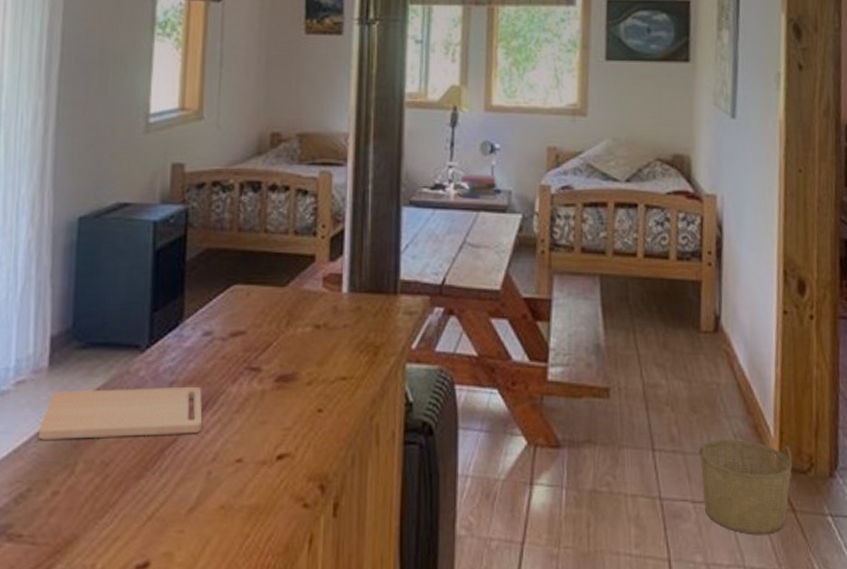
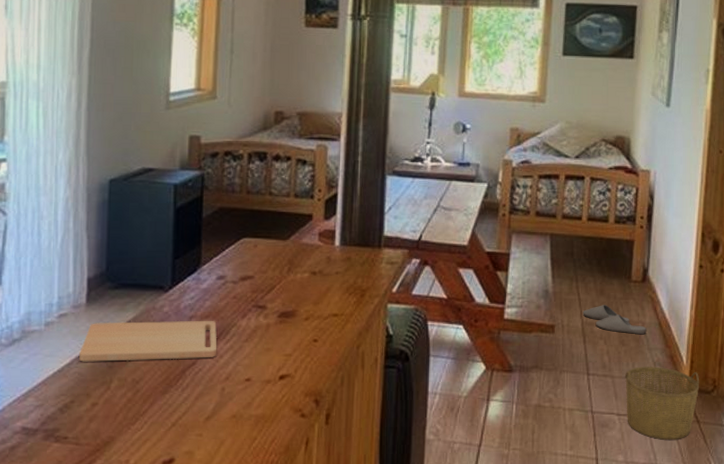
books: present [456,173,497,200] -> none [432,148,467,172]
slippers: none [643,362,723,399] -> present [583,305,647,335]

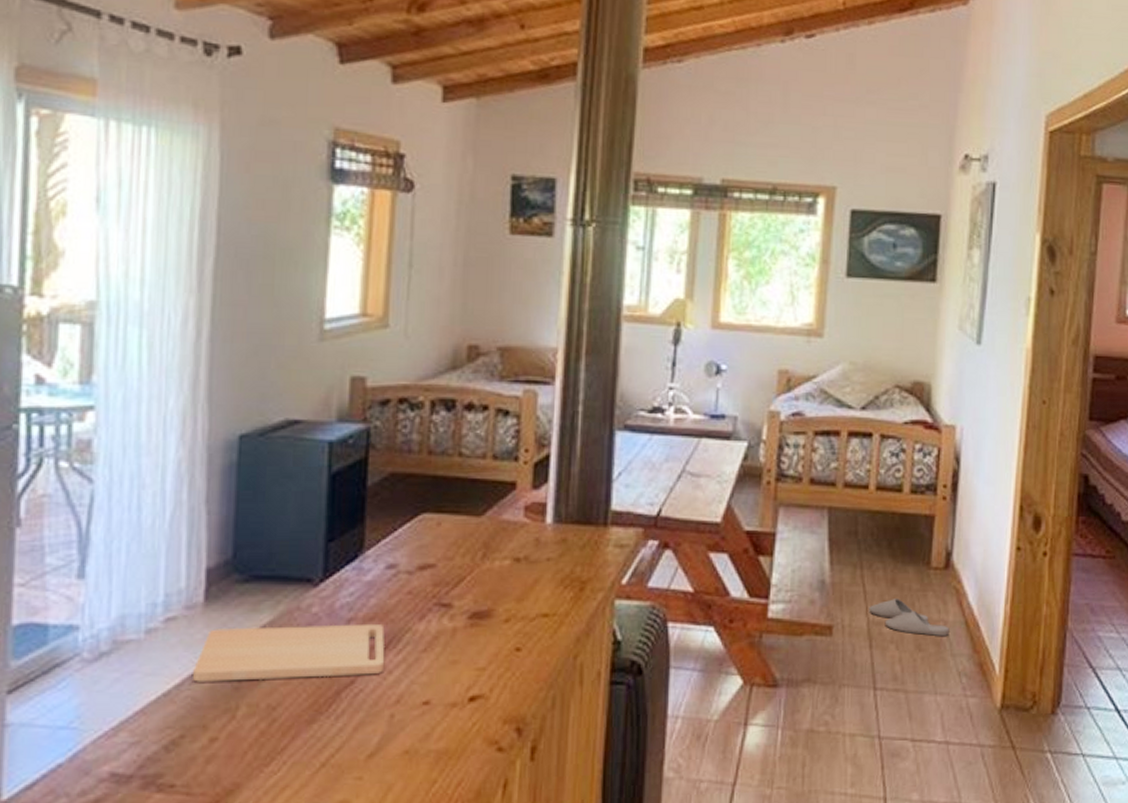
basket: present [624,366,700,440] -> none [921,677,1016,772]

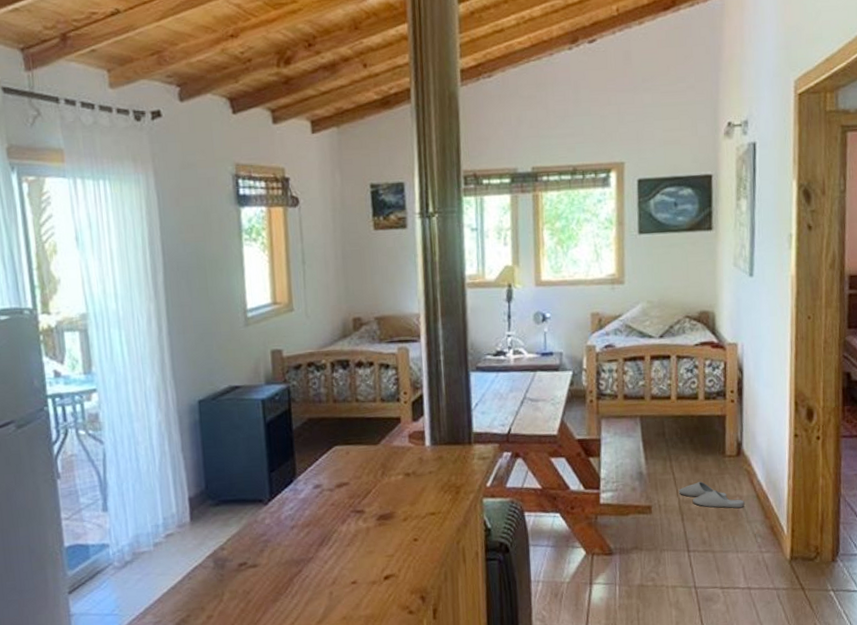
cutting board: present [193,623,386,682] -> none [189,528,321,578]

